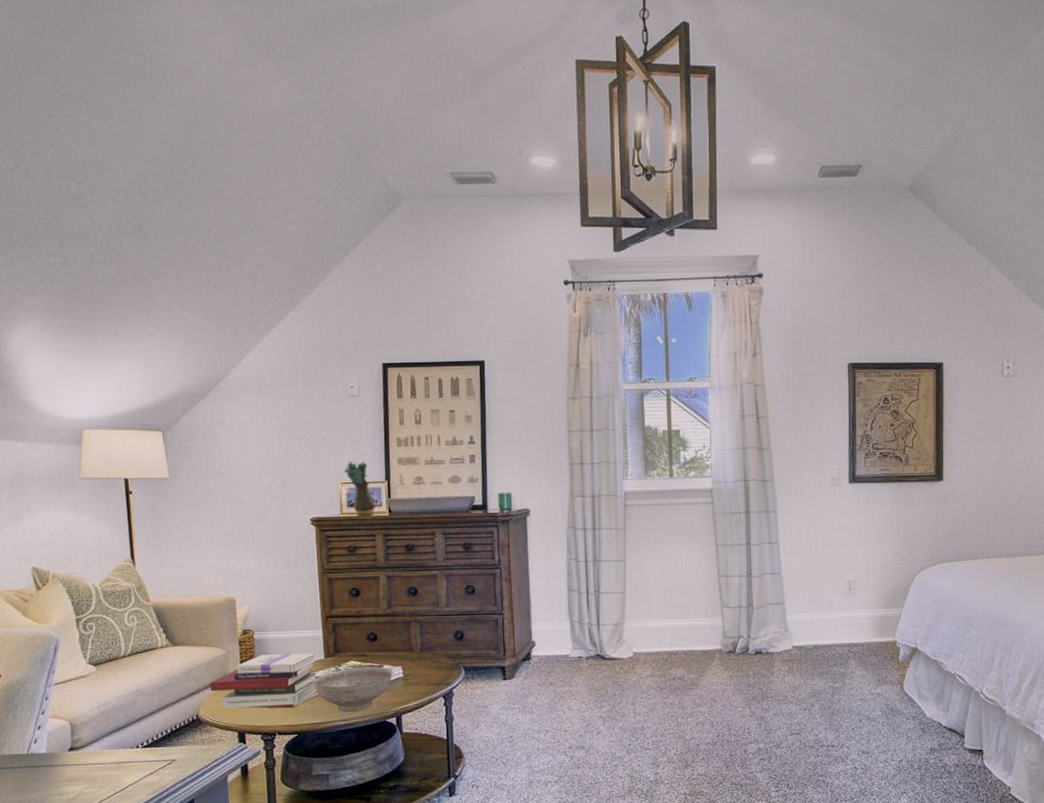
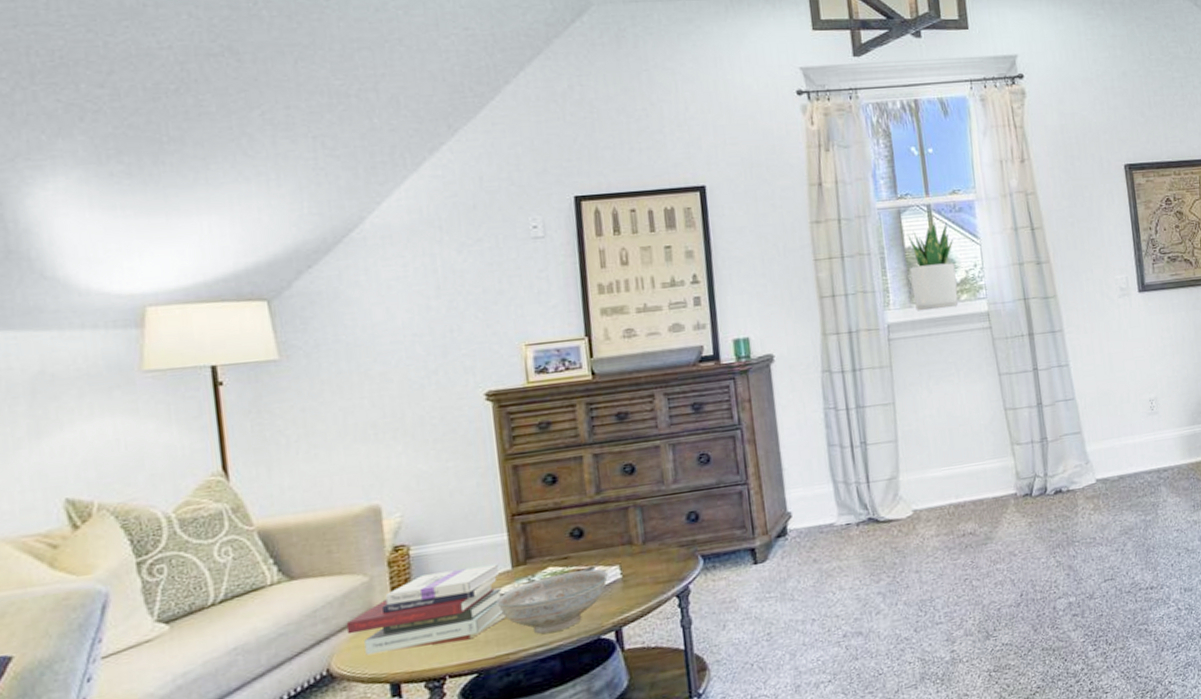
vase: present [343,459,375,519] -> none [528,315,573,387]
planter: none [647,405,687,483] -> present [907,222,958,312]

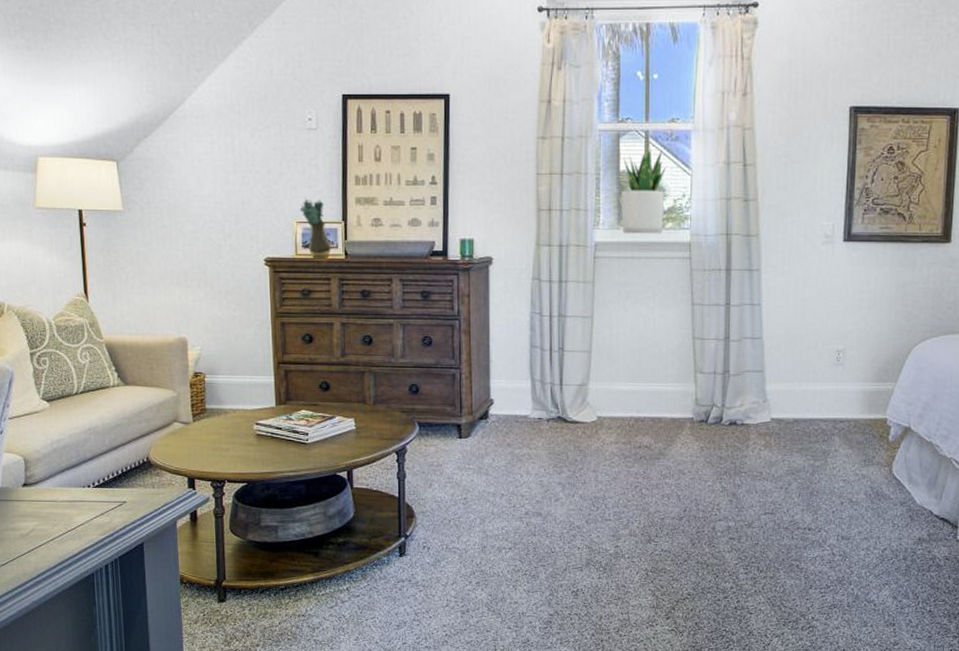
books: present [346,563,505,656] -> none [160,399,269,456]
decorative bowl: present [496,569,608,635] -> none [263,417,345,463]
vase: none [528,315,573,387] -> present [299,197,331,261]

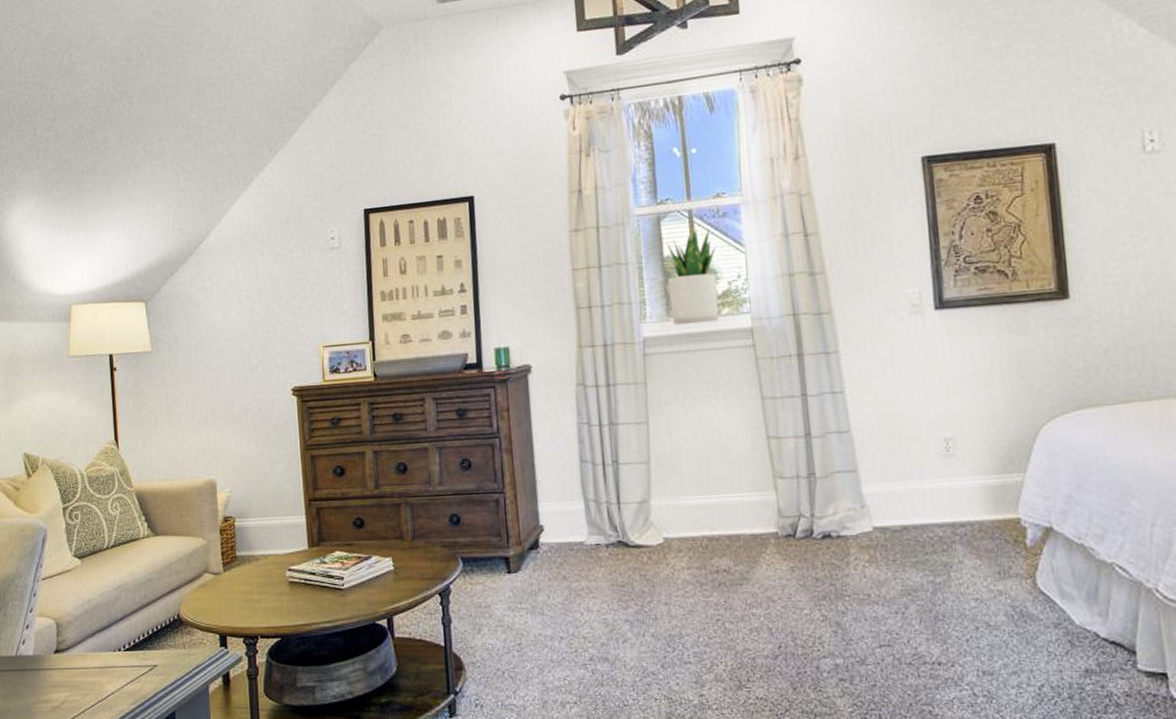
vase: present [299,197,331,261] -> none [325,319,359,386]

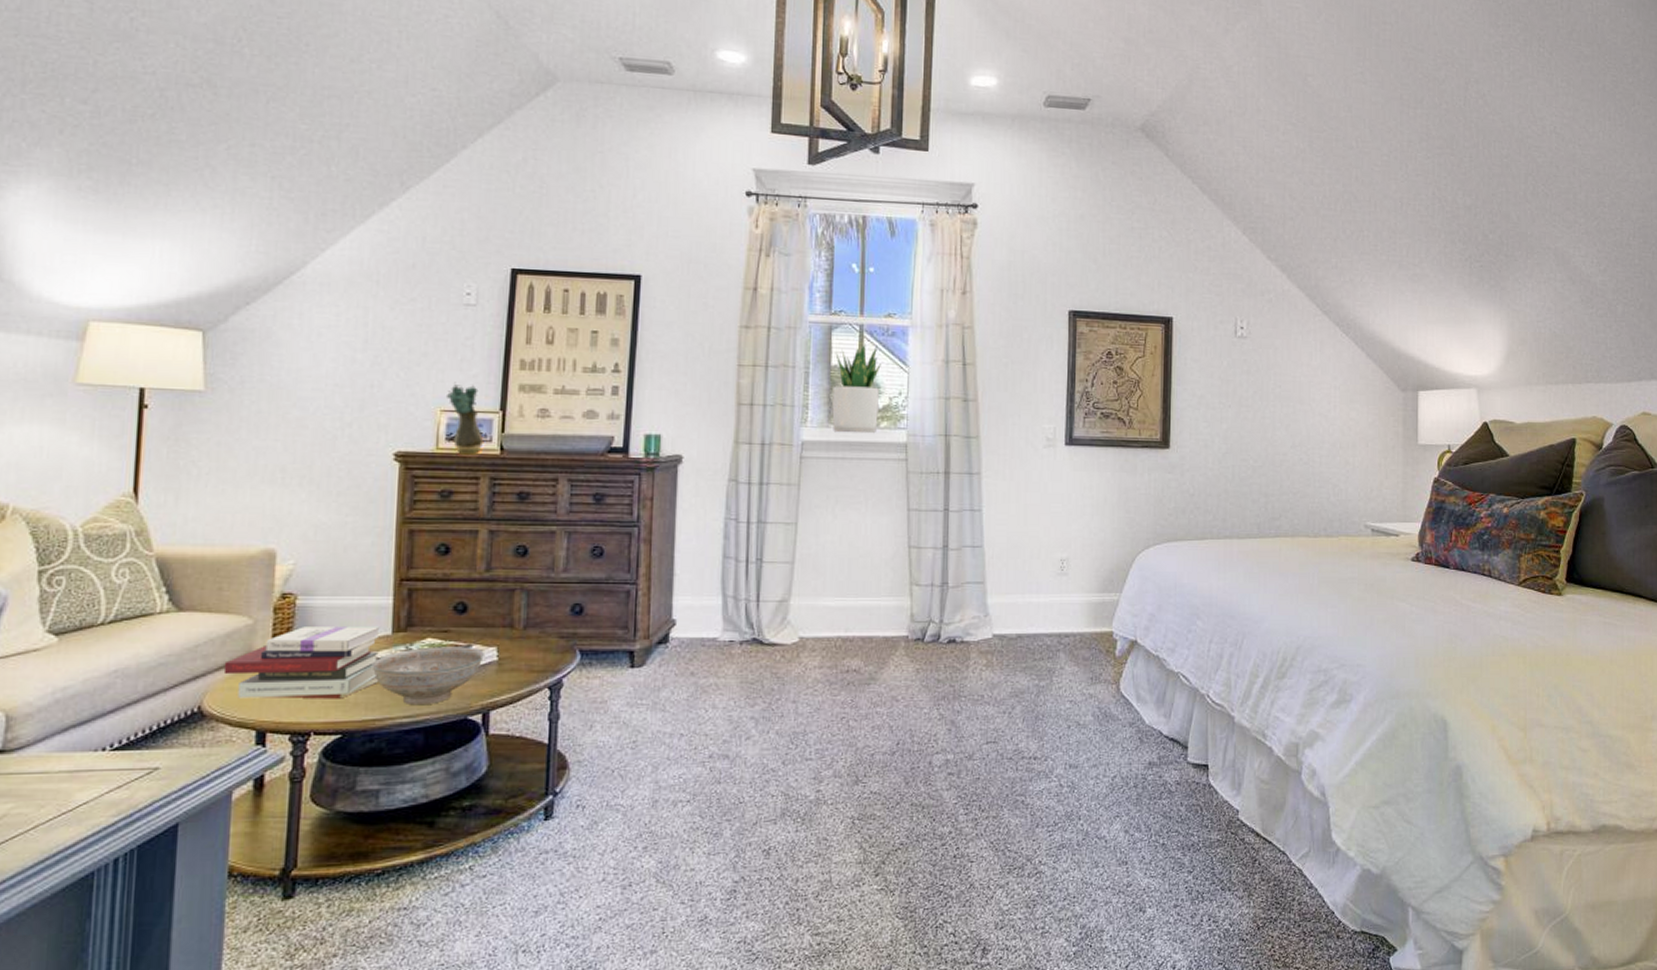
books: none [190,542,302,608] -> present [223,626,380,699]
decorative bowl: none [296,558,383,612] -> present [371,646,484,706]
vase: none [325,319,359,386] -> present [445,382,483,456]

